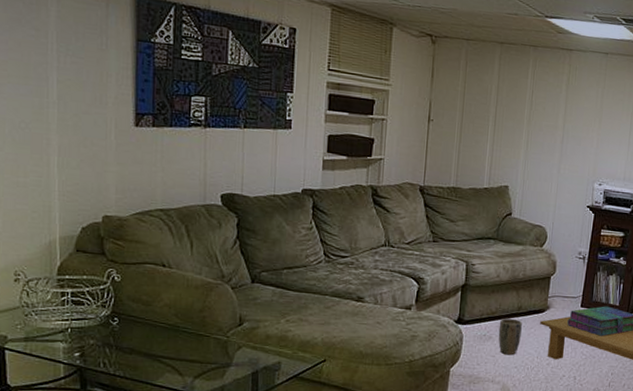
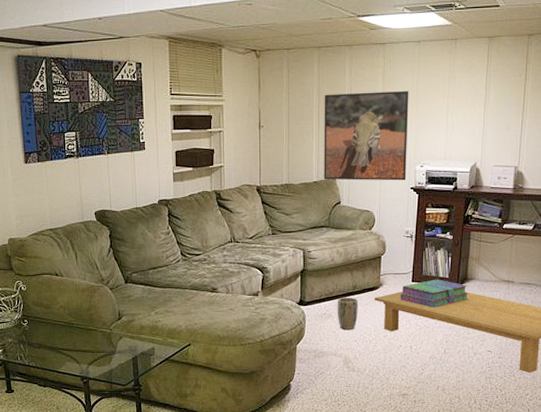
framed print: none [495,94,593,198] -> present [324,90,409,181]

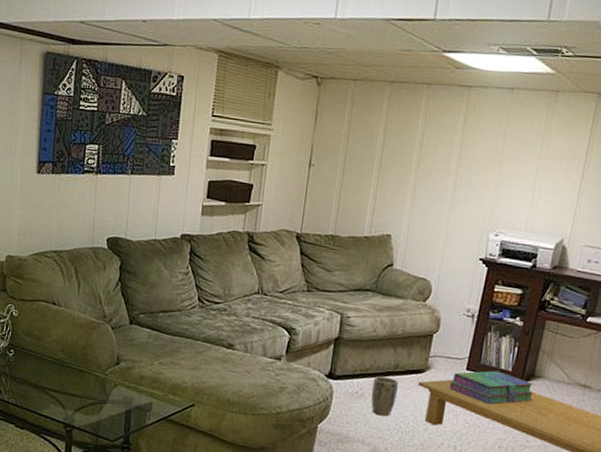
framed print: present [324,90,409,181] -> none [377,137,493,250]

